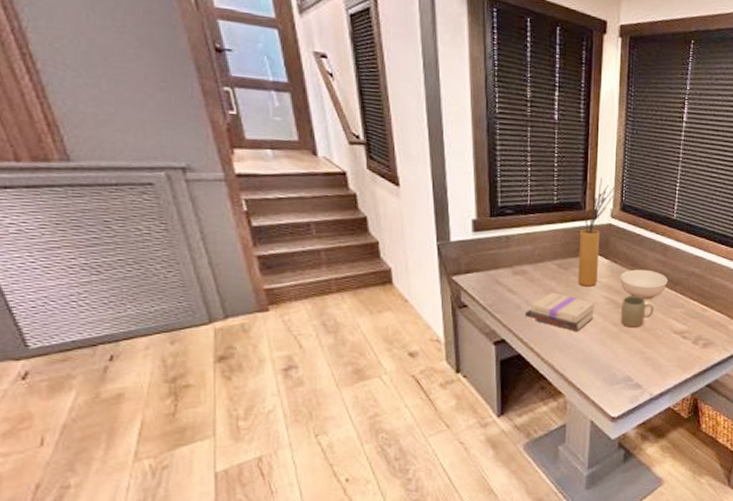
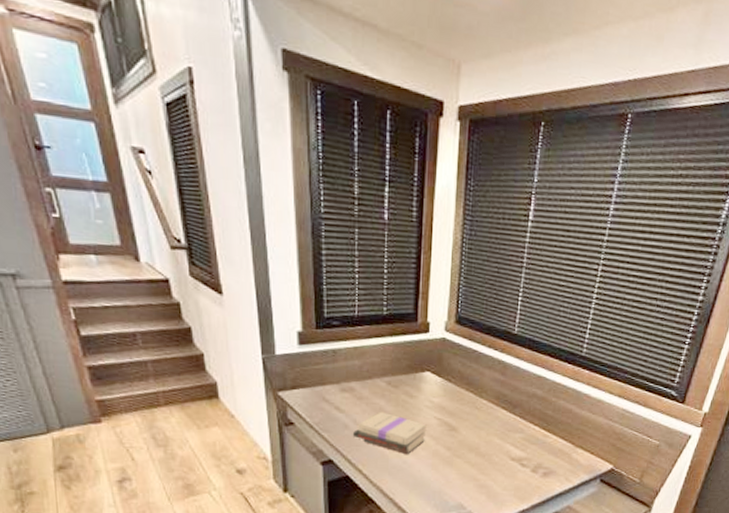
vase: present [578,177,615,287] -> none [409,285,449,407]
bowl: present [620,269,668,300] -> none [454,389,506,423]
mug: present [620,295,655,328] -> none [453,417,491,452]

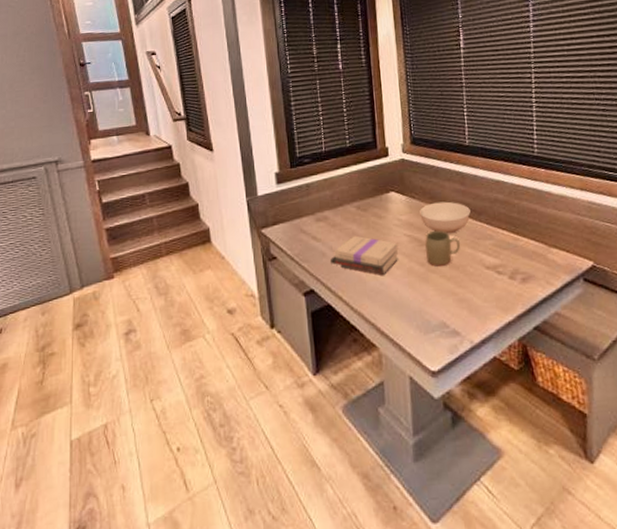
mug: none [453,417,491,452] -> present [424,230,461,266]
bowl: none [454,389,506,423] -> present [419,201,471,234]

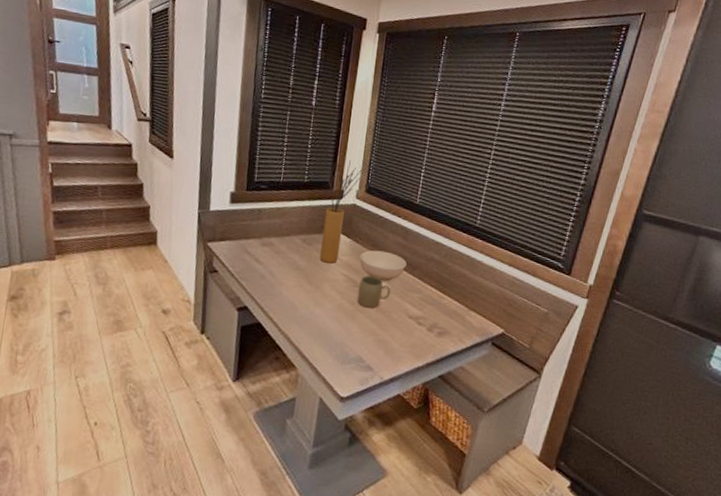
books: present [331,235,399,276] -> none [268,265,334,307]
vase: none [368,115,402,227] -> present [320,160,362,264]

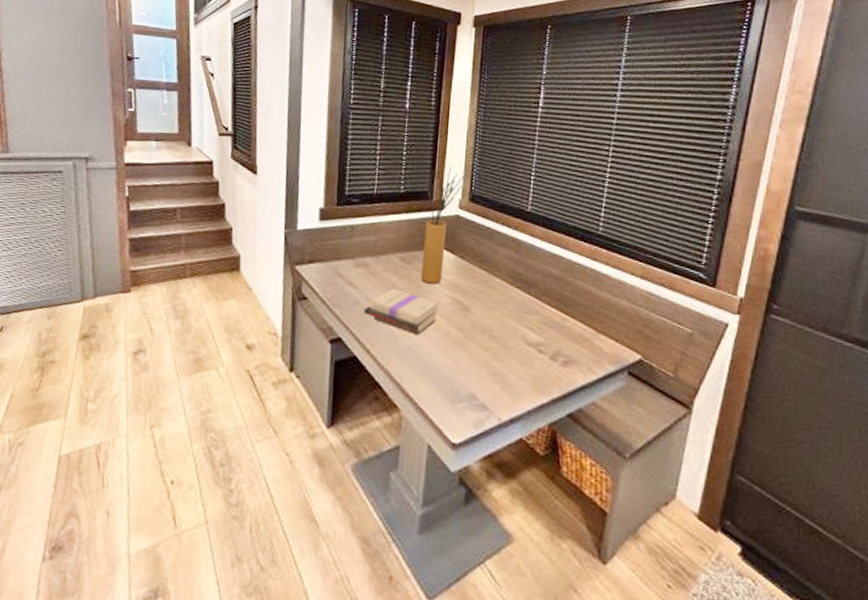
books: none [268,265,334,307] -> present [364,288,439,336]
mug: present [357,275,391,308] -> none [466,296,505,335]
bowl: present [360,250,407,282] -> none [467,266,521,303]

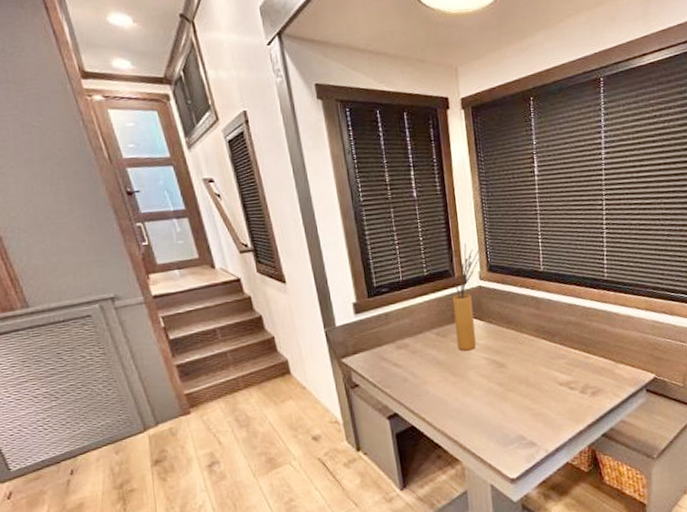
books: present [364,288,439,336] -> none [413,360,478,397]

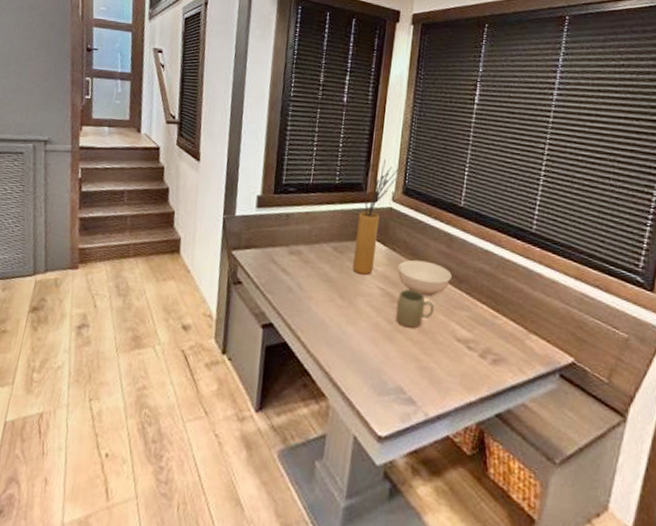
bowl: none [497,325,545,356] -> present [398,259,452,297]
mug: none [502,352,536,386] -> present [396,288,435,328]

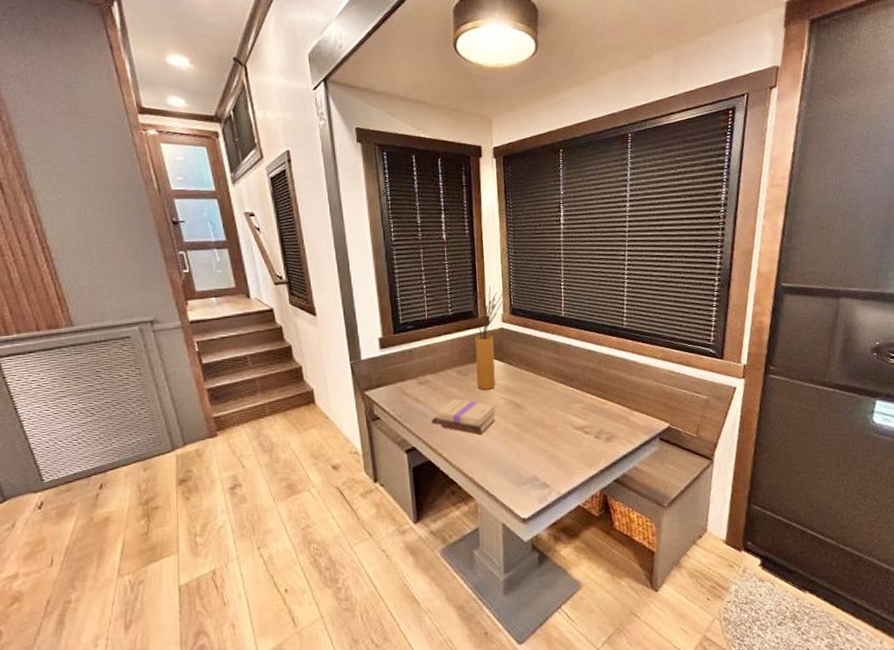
books: none [296,277,369,325] -> present [432,398,496,436]
mug: present [396,288,435,328] -> none [520,394,553,427]
bowl: present [398,259,452,297] -> none [516,368,563,398]

